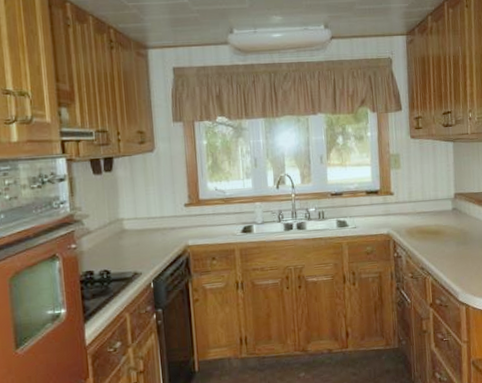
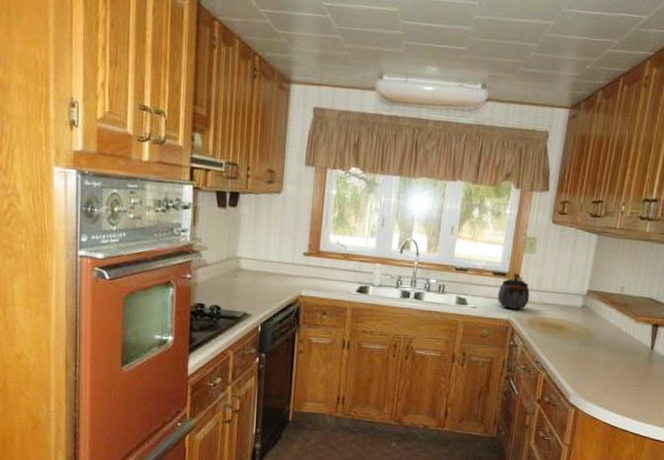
kettle: none [374,189,404,223] -> present [497,273,530,309]

